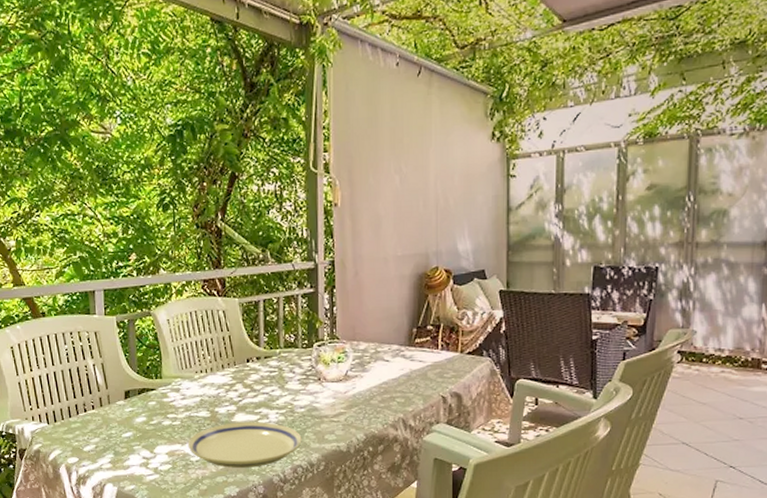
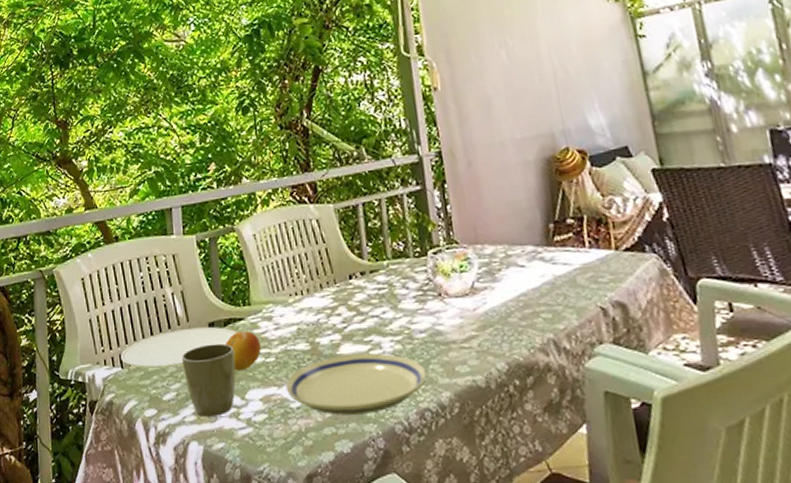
plate: none [47,394,150,426] -> present [120,326,237,369]
cup: none [100,408,147,465] -> present [181,343,236,417]
fruit: none [139,399,169,431] -> present [226,331,261,372]

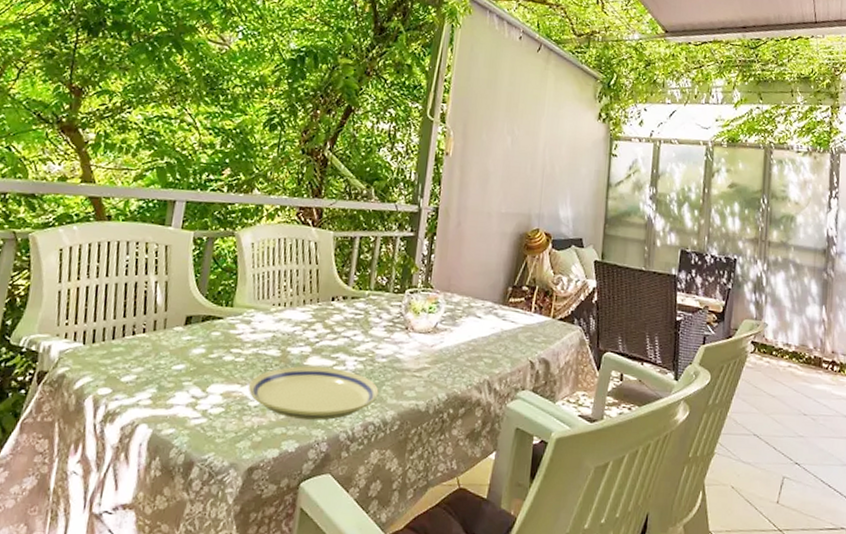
plate: present [120,326,237,369] -> none [85,317,214,352]
cup: present [181,343,236,417] -> none [148,335,206,404]
fruit: present [226,331,261,372] -> none [199,328,234,366]

